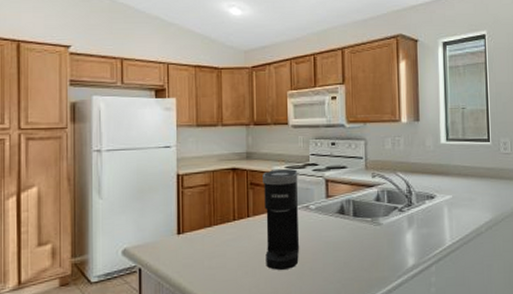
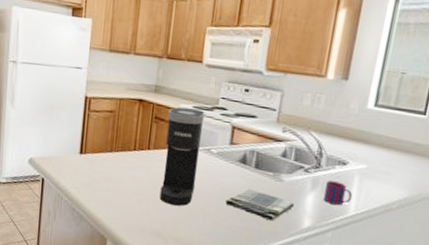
dish towel: none [331,238,397,267] -> present [225,188,295,221]
mug: none [420,215,446,239] -> present [323,180,353,206]

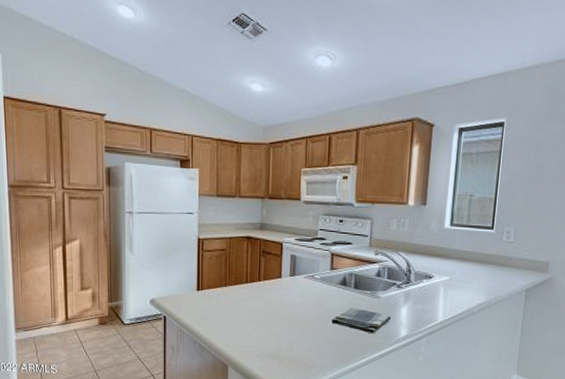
coffee maker: present [159,107,205,206] -> none [272,241,307,329]
mug: present [323,180,353,206] -> none [415,293,440,314]

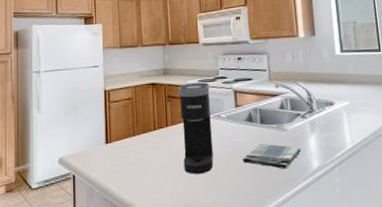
coffee maker: none [272,241,307,329] -> present [178,82,214,174]

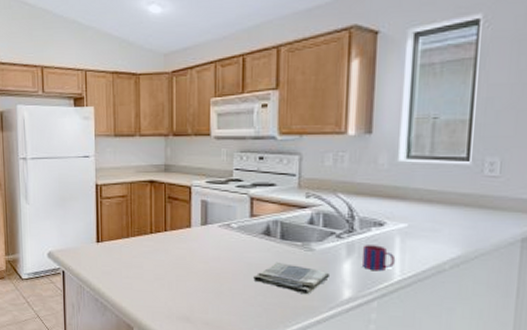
coffee maker: present [178,82,214,174] -> none [181,184,220,287]
mug: none [321,121,346,142] -> present [361,245,396,271]

